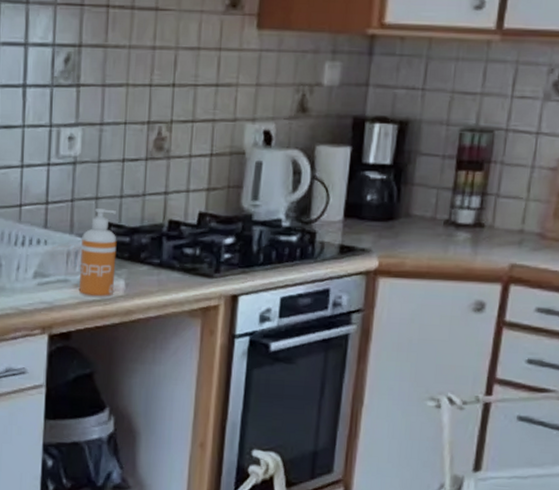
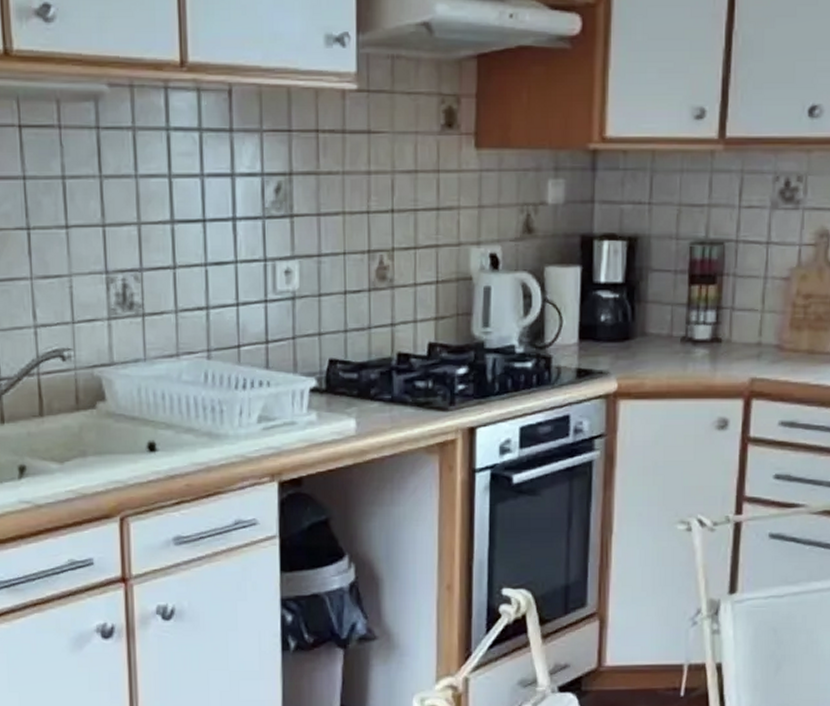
soap dispenser: present [78,208,117,299] -> none [306,345,345,441]

